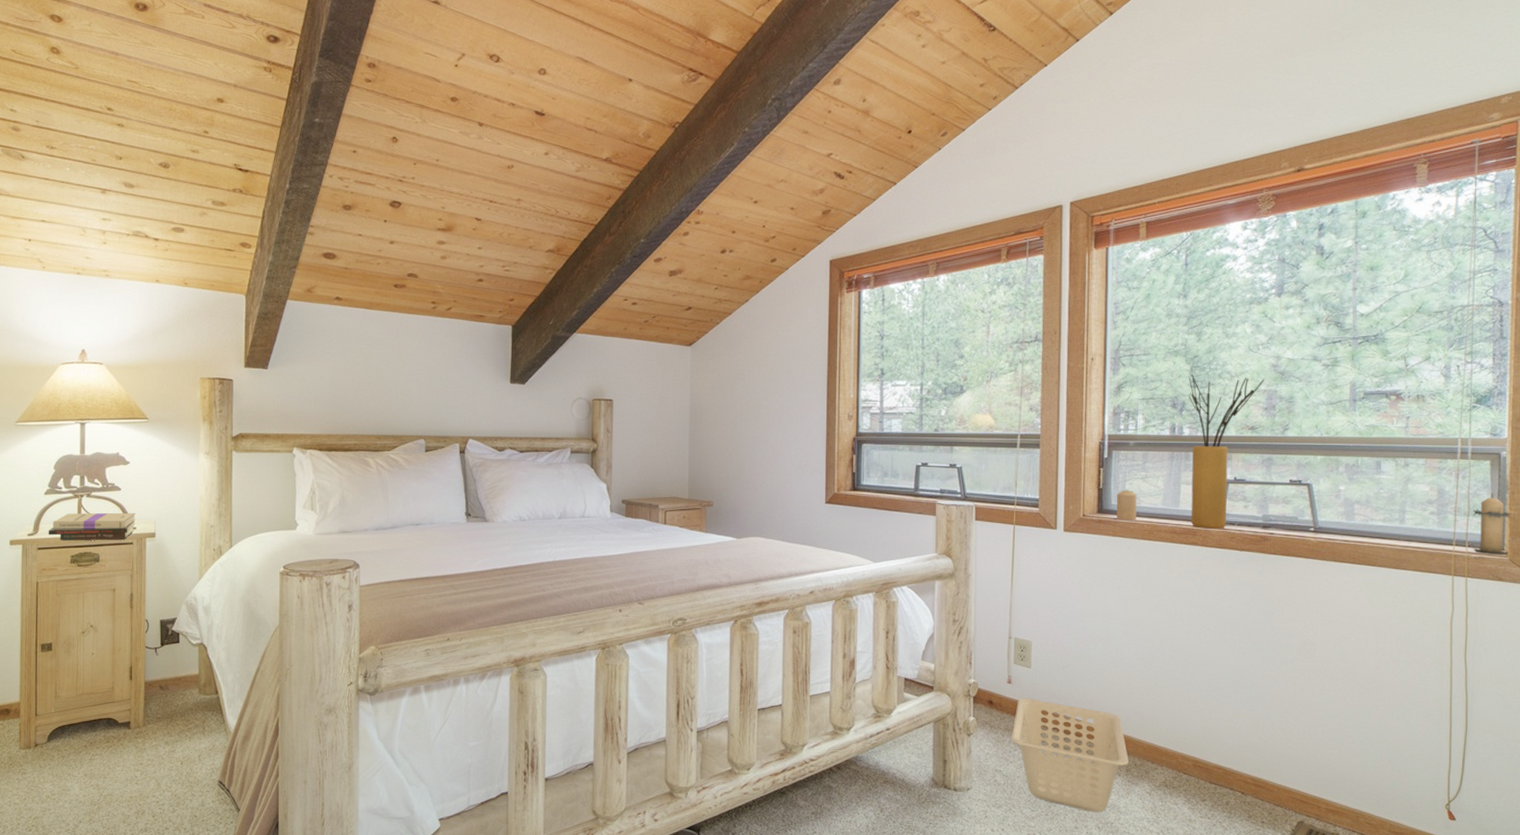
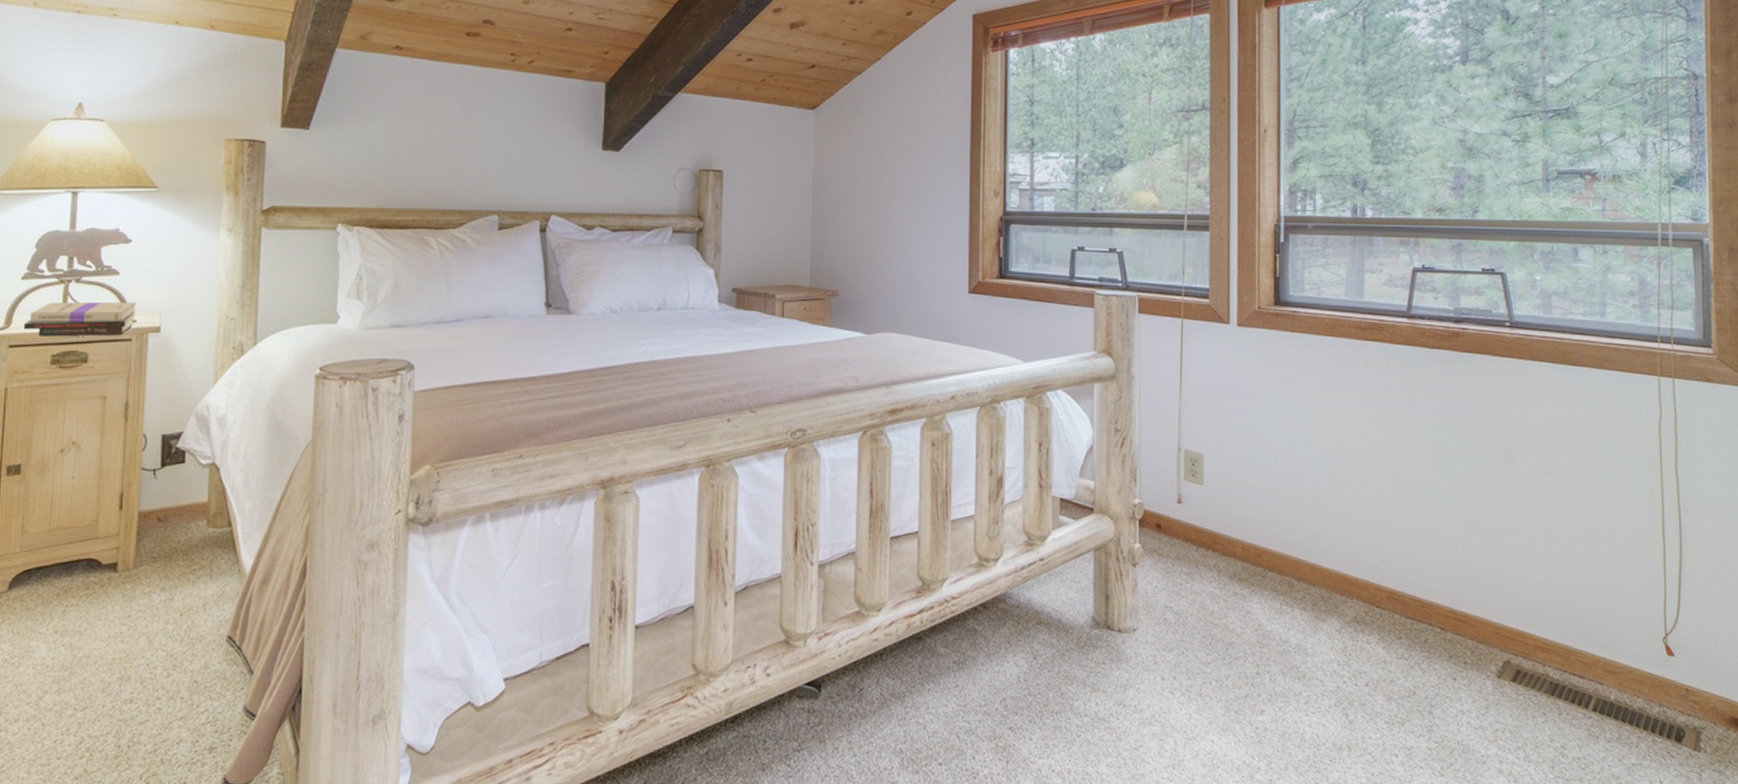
laundry basket: present [1011,698,1129,812] -> none [1183,521,1315,655]
candle: present [1117,490,1137,521] -> none [1295,279,1317,314]
vase: present [1188,373,1264,530] -> none [1369,148,1451,325]
candle: present [1472,493,1511,556] -> none [1676,284,1717,354]

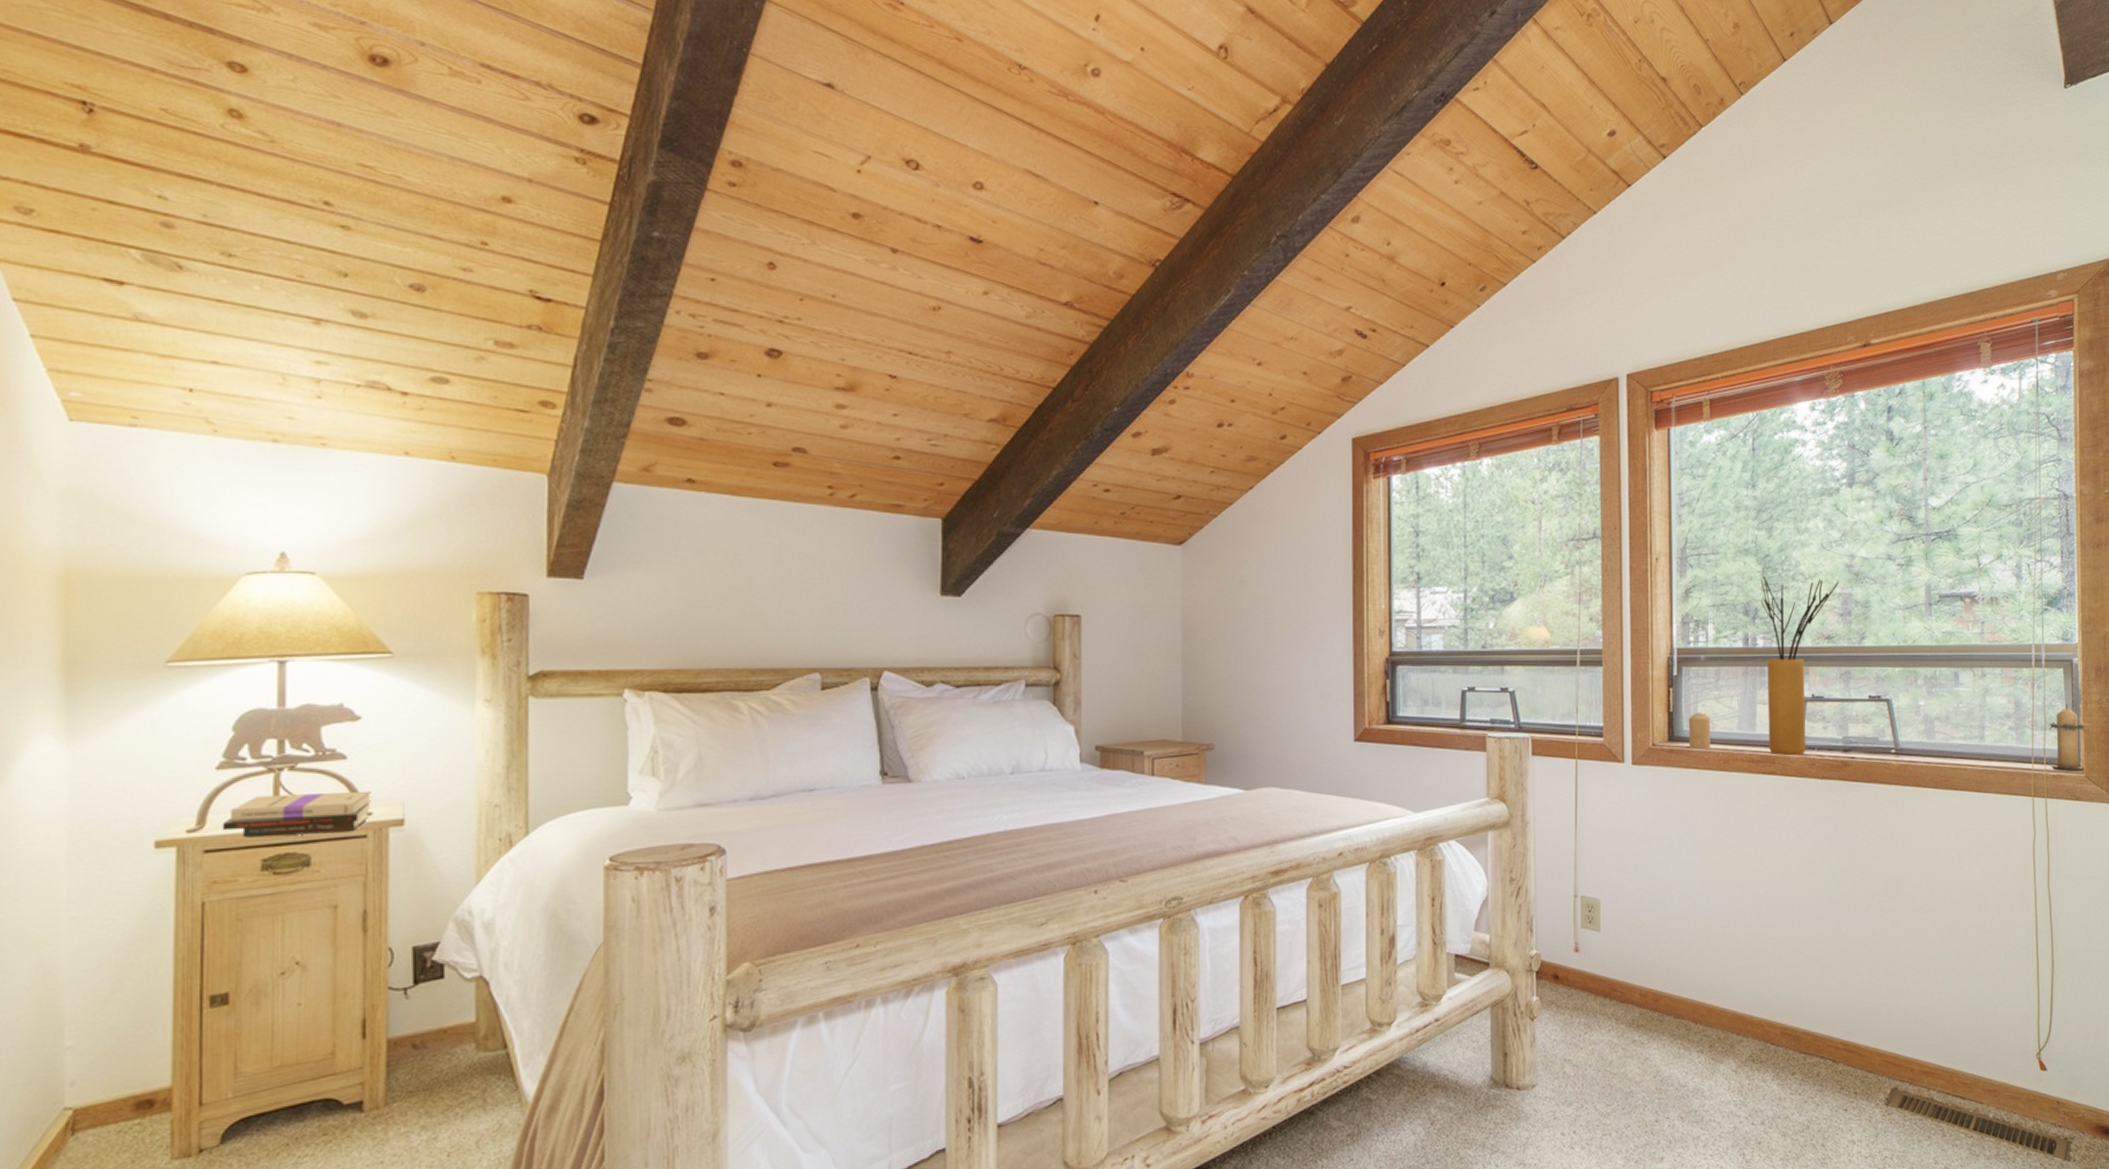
candle: none [1295,279,1317,314] -> present [1689,713,1711,749]
vase: none [1369,148,1451,325] -> present [1760,575,1839,756]
candle: none [1676,284,1717,354] -> present [2049,704,2085,773]

